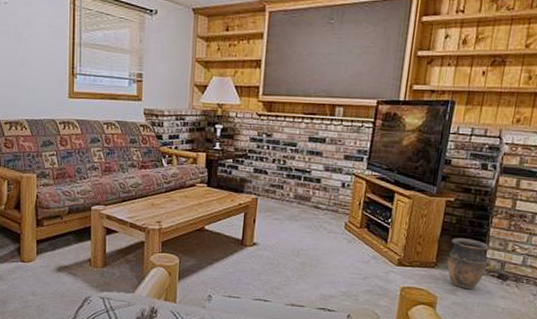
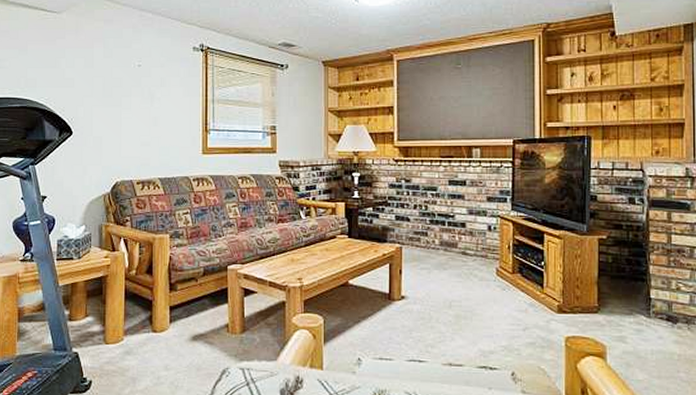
vase: present [447,238,489,290] -> none [610,278,653,336]

